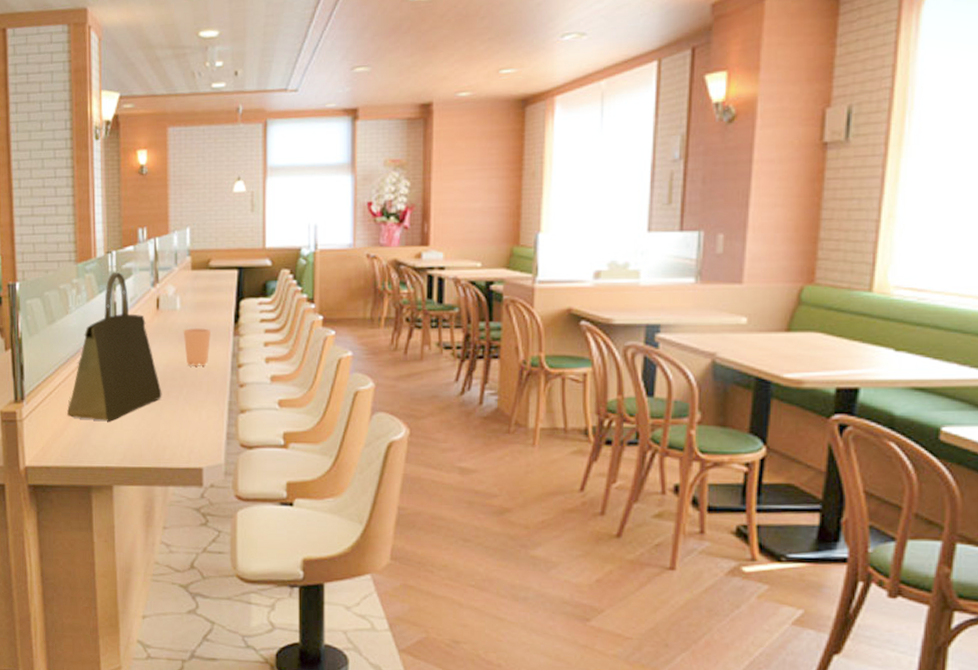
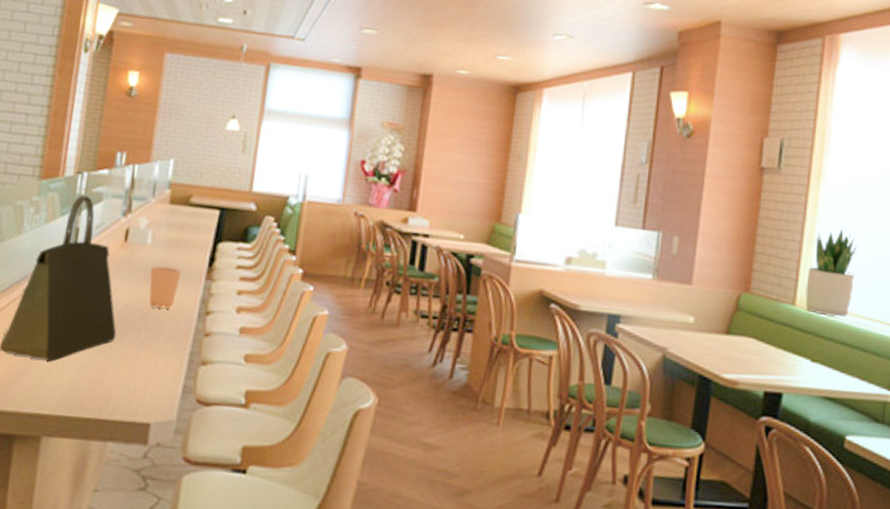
planter: none [885,198,954,299] -> present [805,229,858,317]

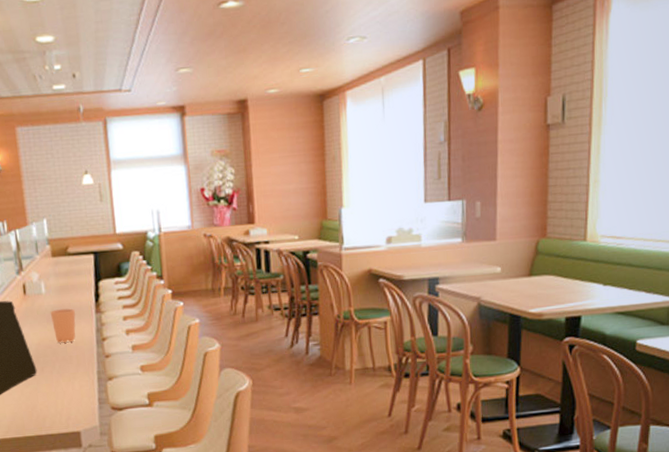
planter: present [805,229,858,317] -> none [595,166,638,245]

